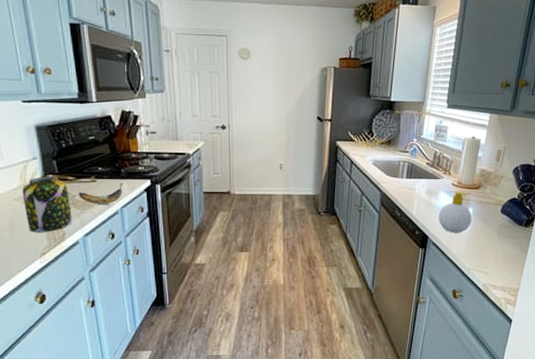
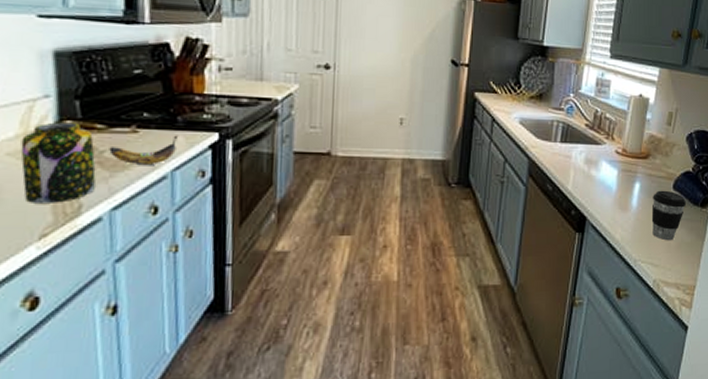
soap bottle: present [438,191,472,233] -> none [599,161,639,214]
coffee cup: none [482,214,513,254] -> present [651,190,687,241]

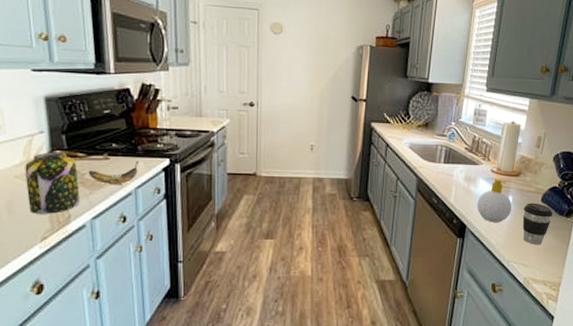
soap bottle: none [599,161,639,214] -> present [477,178,511,222]

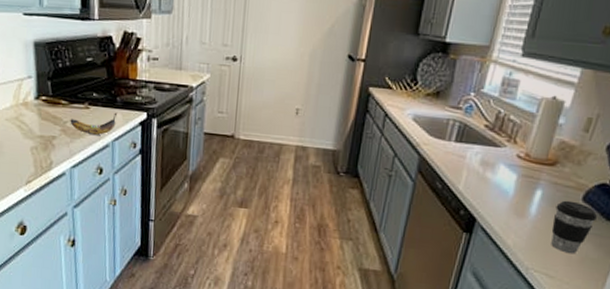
jar: present [25,152,80,214] -> none [14,97,61,159]
soap bottle: present [477,178,511,222] -> none [492,165,540,220]

